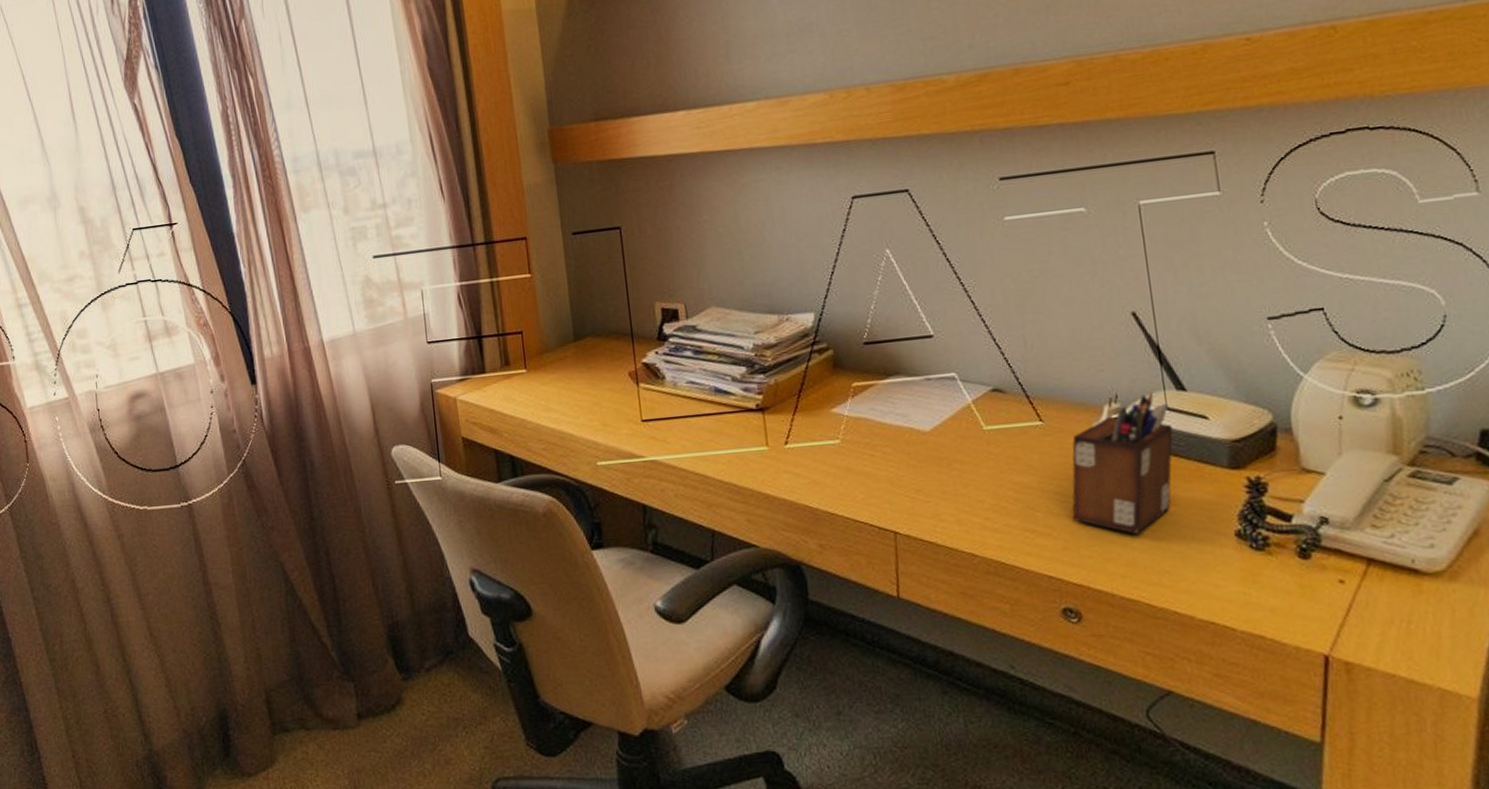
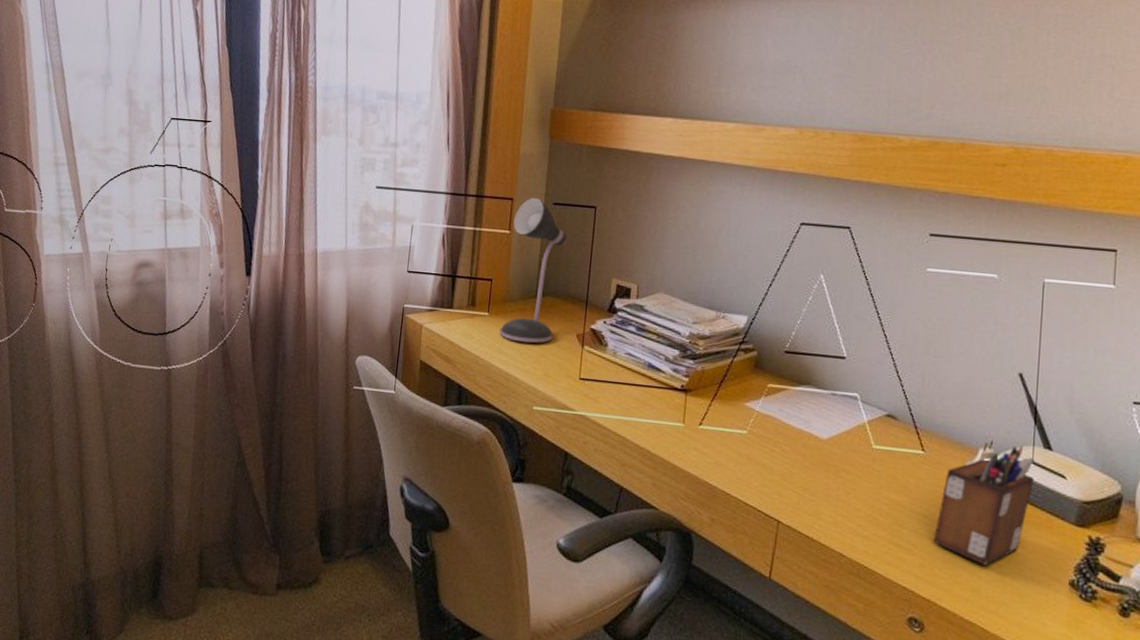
desk lamp: none [532,231,603,394] -> present [499,198,567,343]

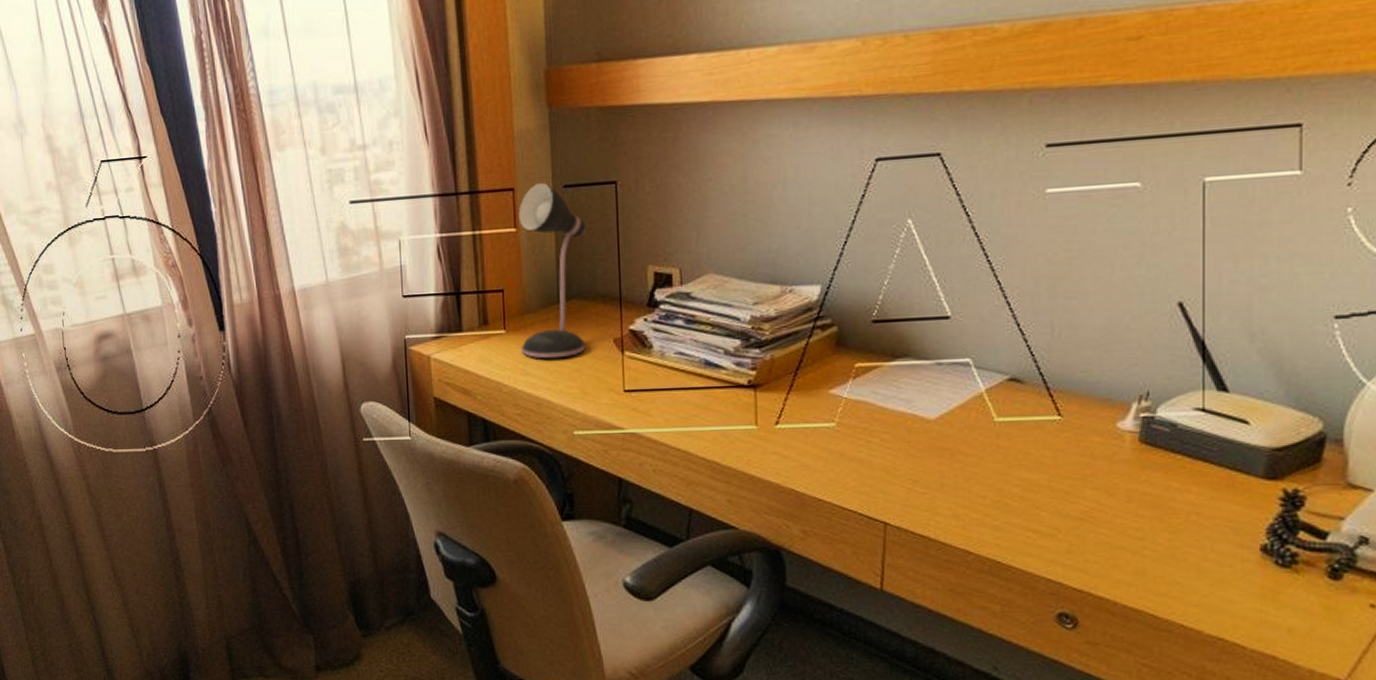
desk organizer: present [933,445,1035,566] -> none [1081,391,1206,541]

